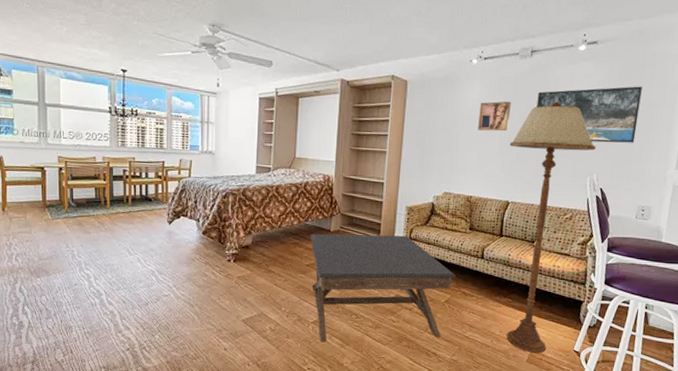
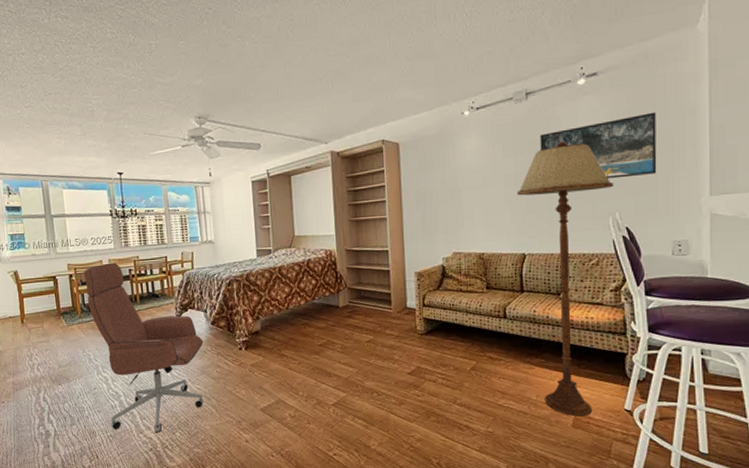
office chair: none [74,160,193,335] -> present [83,262,204,434]
coffee table: present [310,233,457,342] -> none [318,303,480,424]
wall art: present [478,101,511,132] -> none [479,148,513,183]

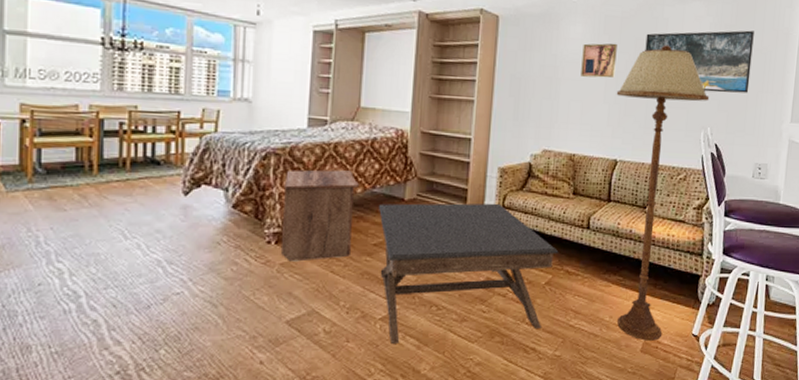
office chair: present [83,262,204,434] -> none [44,109,218,351]
nightstand: none [246,287,303,363] -> present [281,169,360,262]
coffee table: none [318,303,480,424] -> present [378,203,559,344]
wall art: none [479,148,513,183] -> present [581,43,617,79]

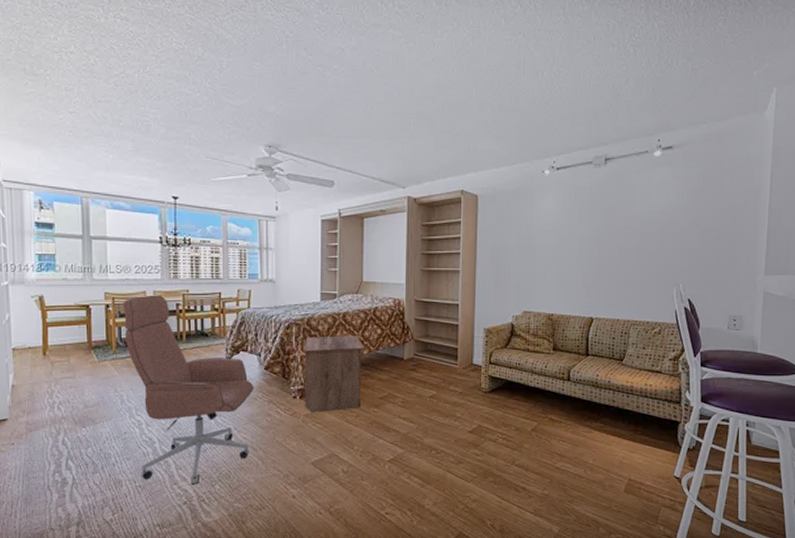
office chair: none [44,109,218,351] -> present [122,295,254,486]
coffee table: present [378,203,559,344] -> none [381,360,543,482]
wall art: present [581,43,617,79] -> none [555,212,588,244]
floor lamp: present [616,45,710,341] -> none [589,210,680,482]
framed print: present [645,30,754,93] -> none [615,190,723,251]

